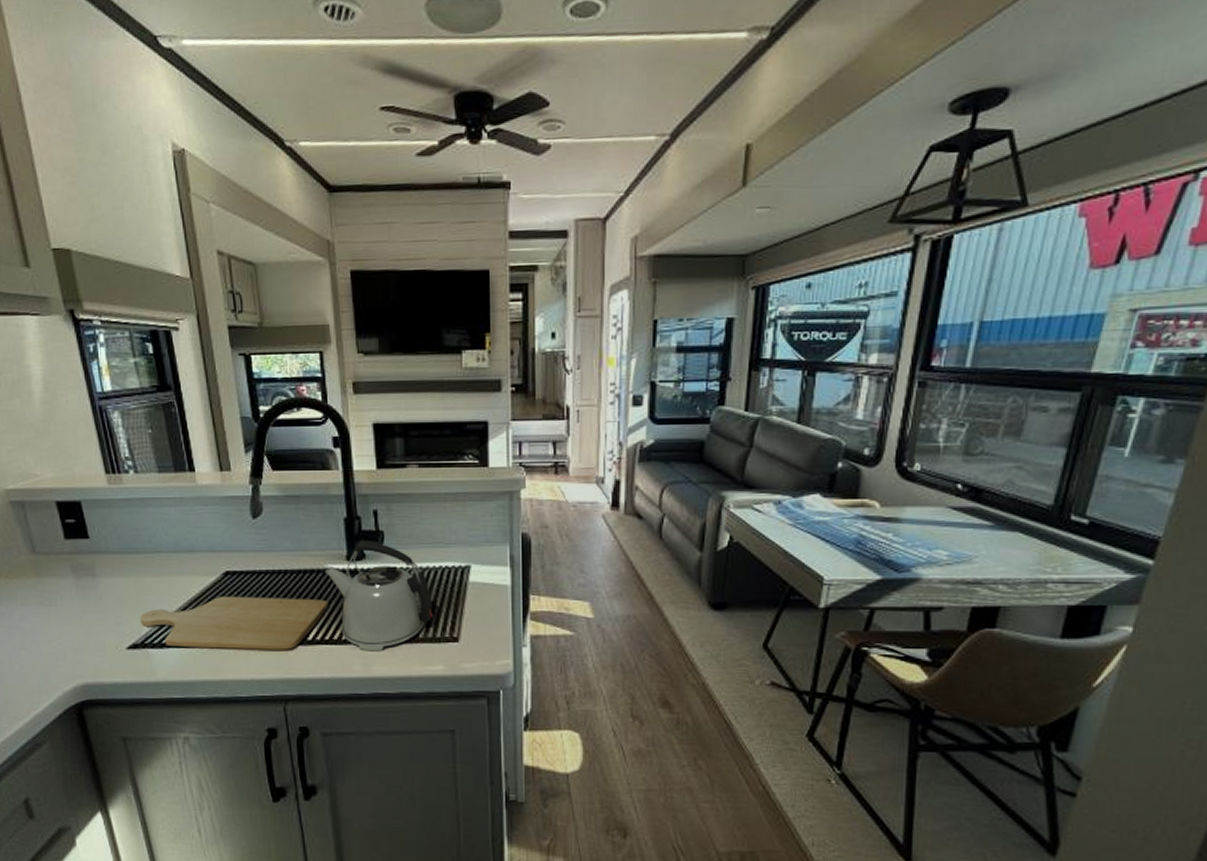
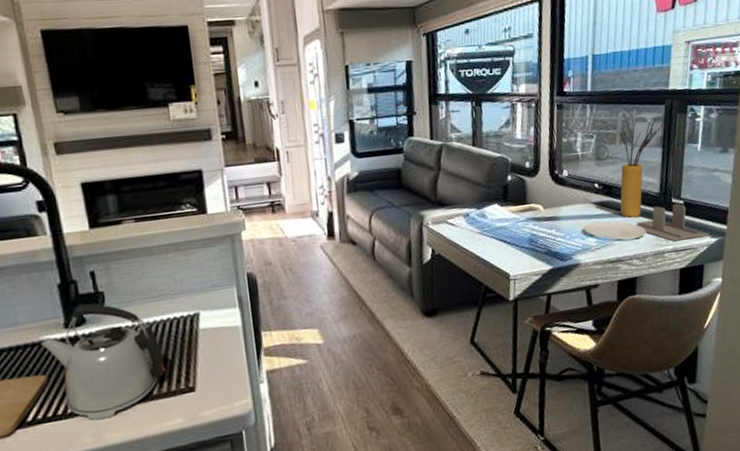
plate: none [932,532,1025,560] -> present [583,221,647,241]
vase: none [989,403,1075,533] -> present [618,116,664,218]
napkin holder: none [1010,522,1123,570] -> present [636,203,709,242]

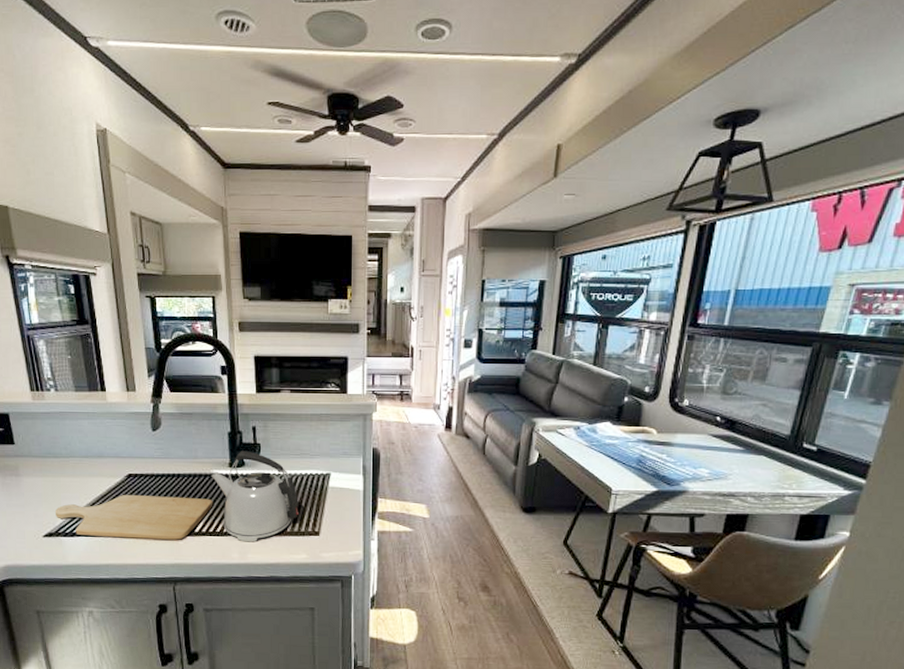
plate: present [583,221,647,241] -> none [697,454,768,478]
vase: present [618,116,664,218] -> none [741,354,807,457]
napkin holder: present [636,203,709,242] -> none [757,448,842,488]

